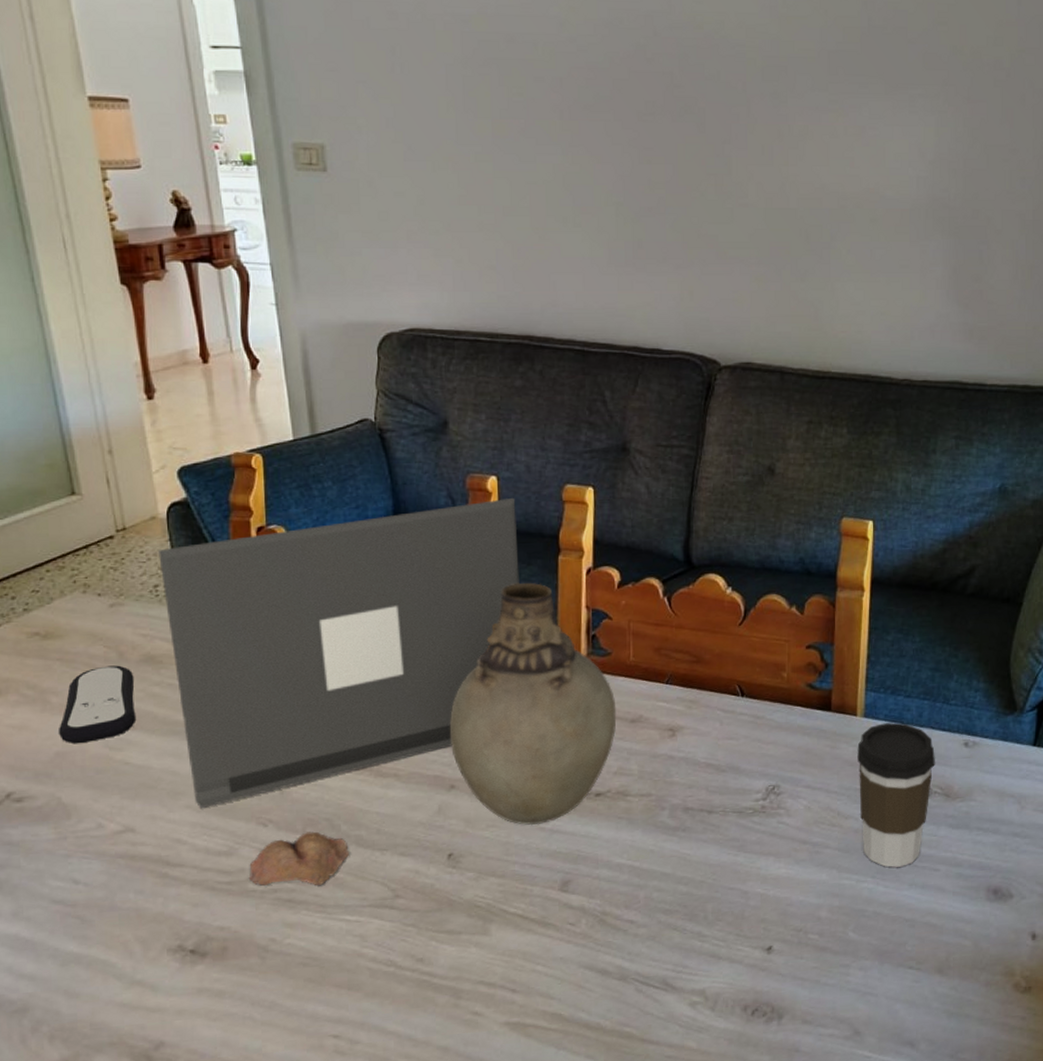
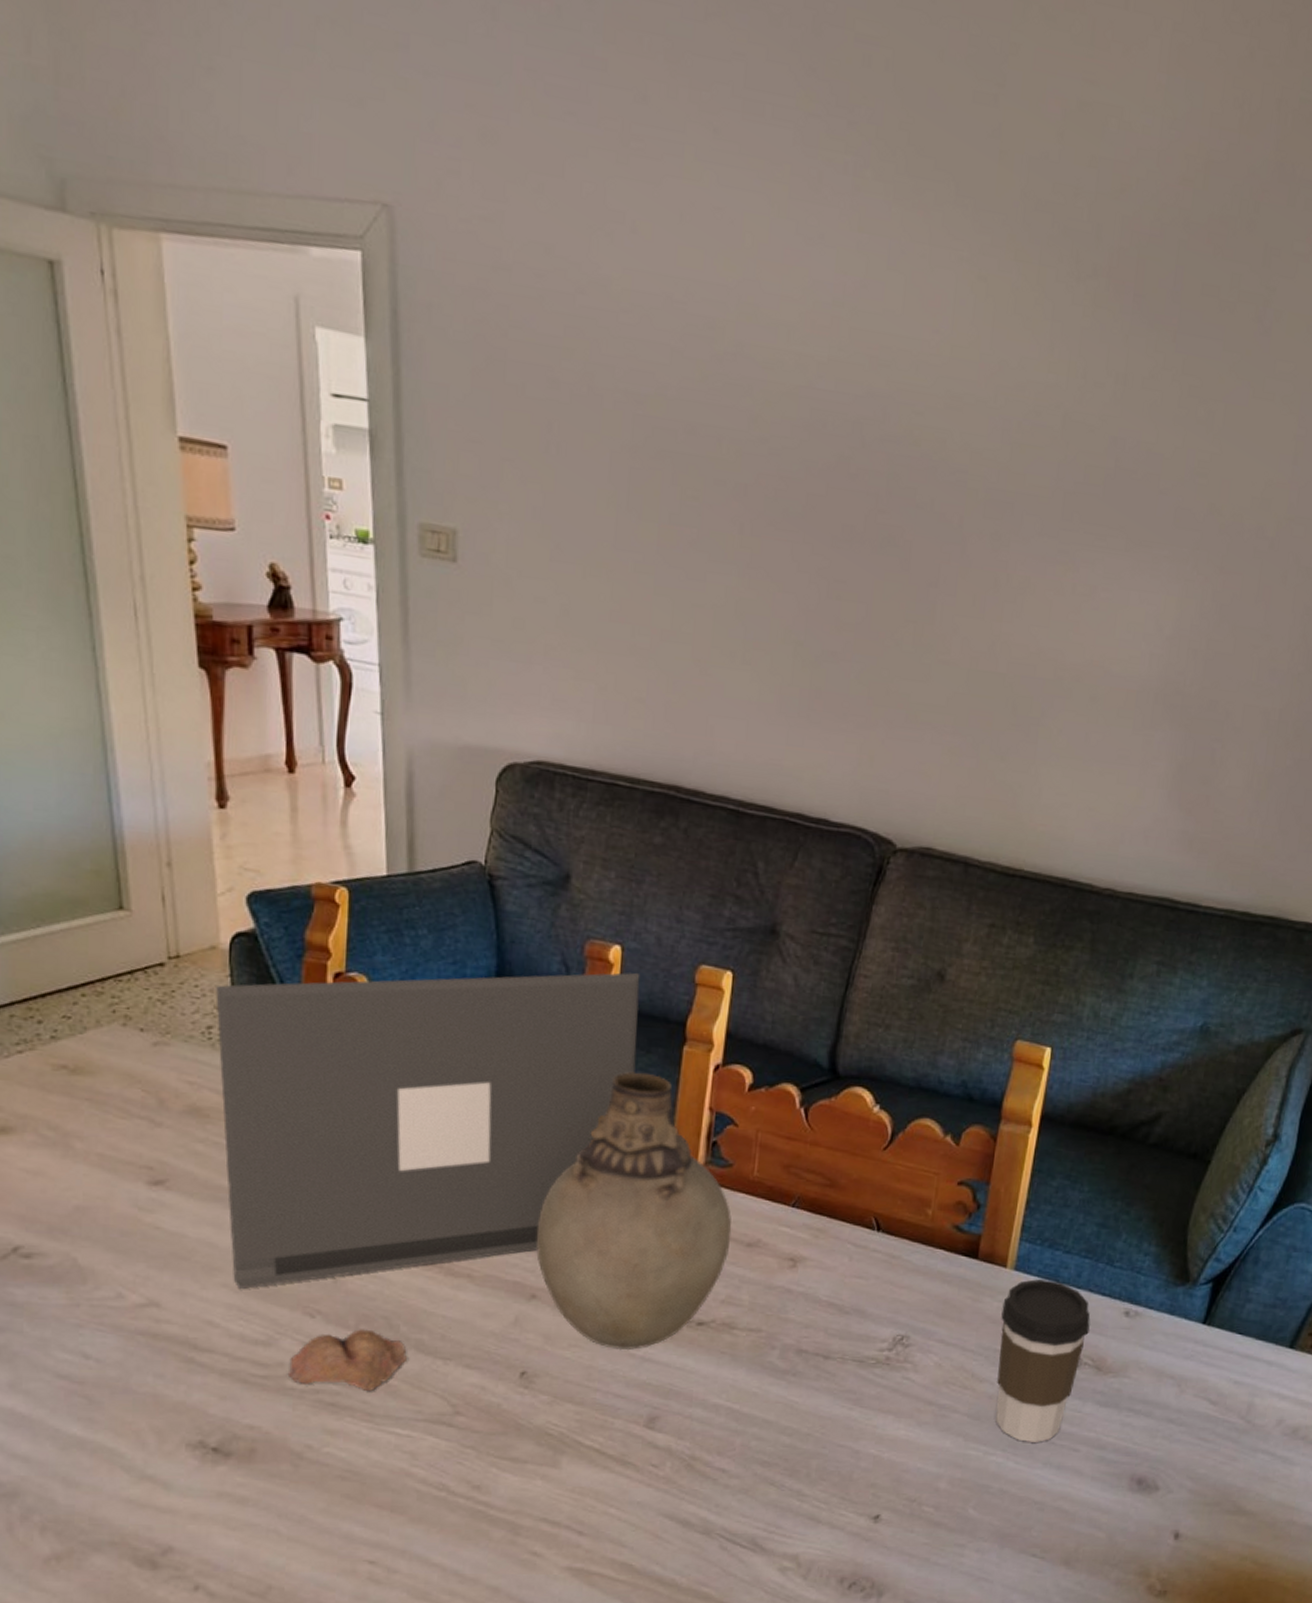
remote control: present [59,665,137,744] -> none [81,1113,175,1200]

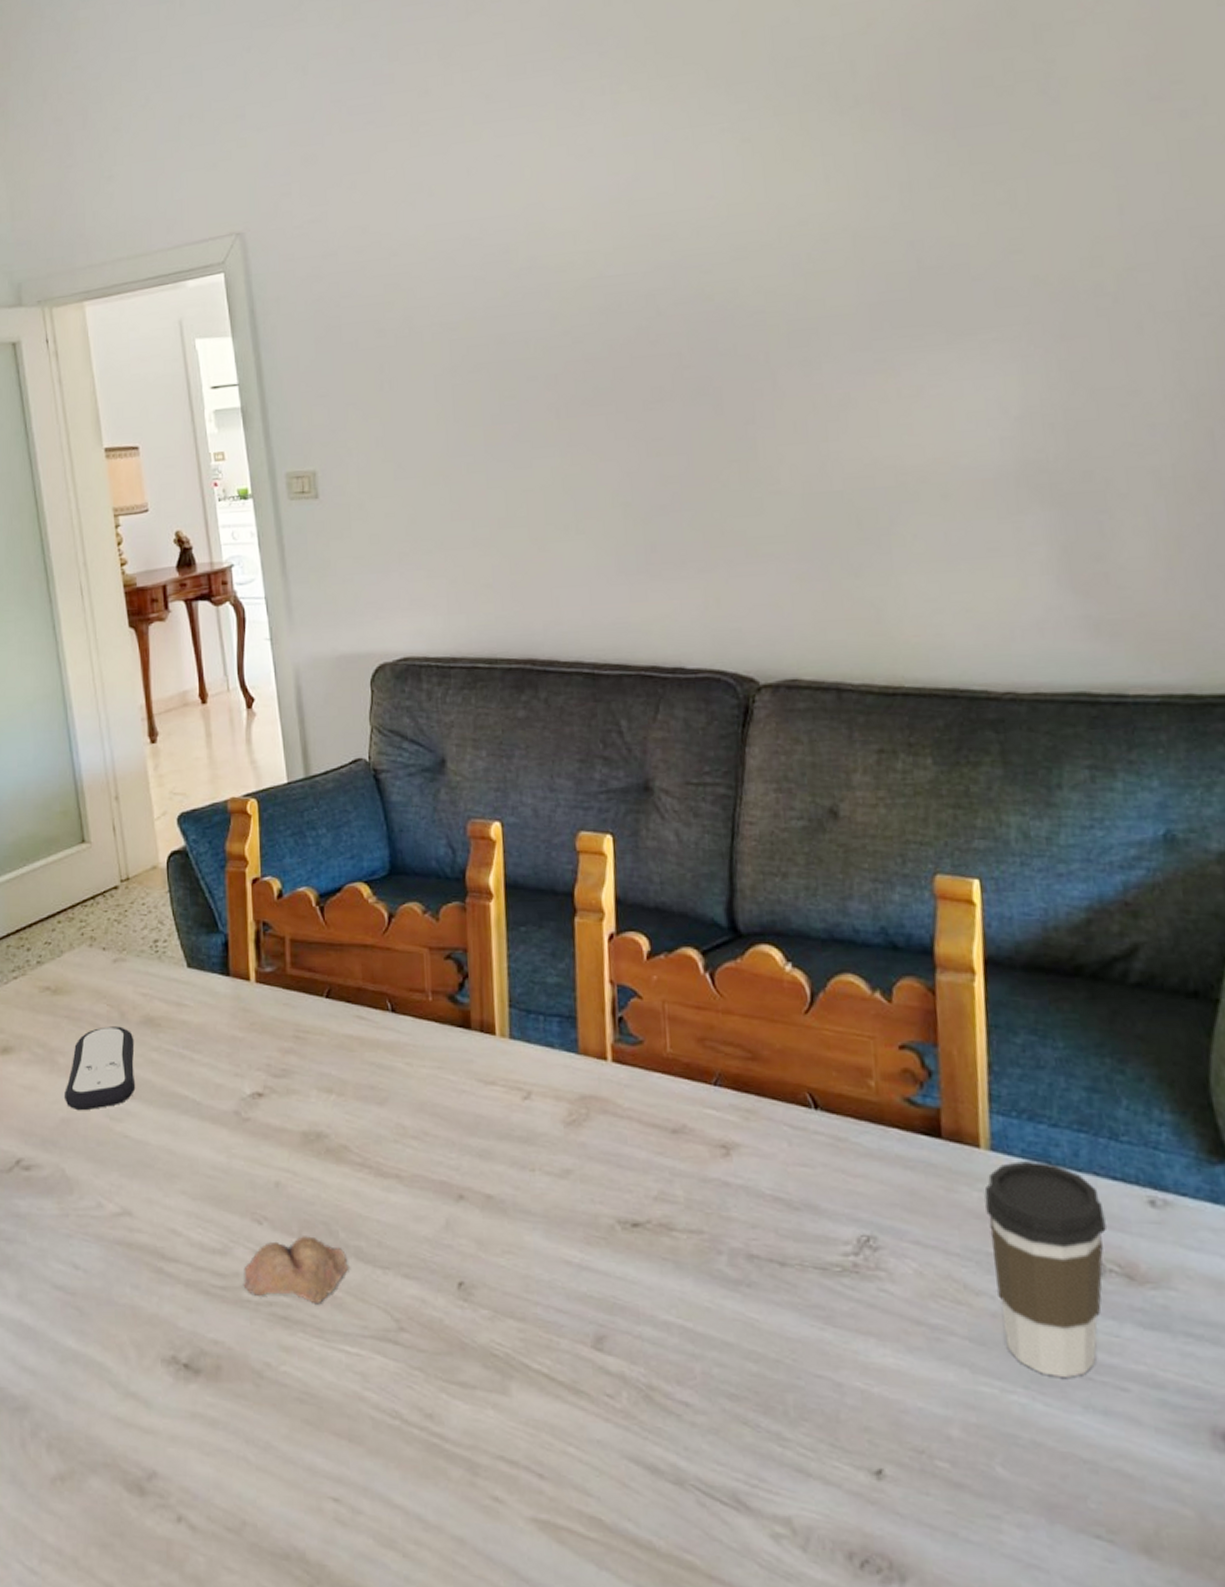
remote control: none [81,1113,175,1200] -> present [65,1026,136,1111]
laptop: present [216,972,641,1289] -> none [159,846,531,1195]
vase: present [536,1072,732,1351] -> none [456,948,654,1258]

